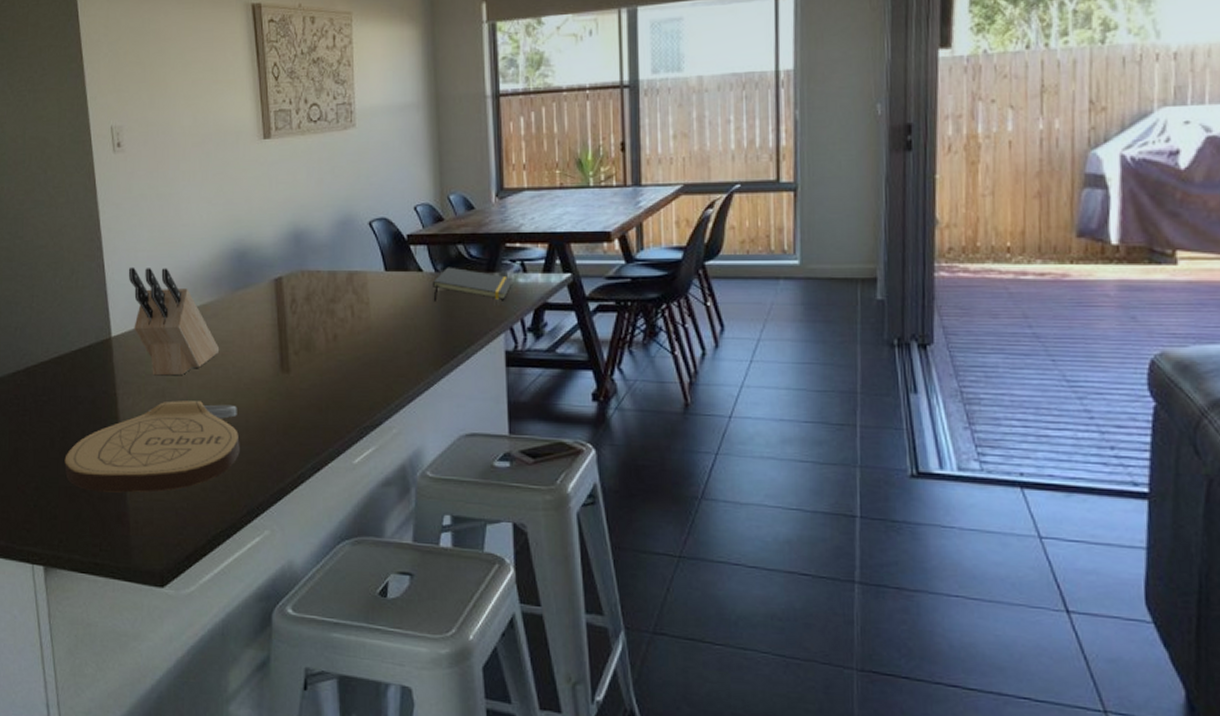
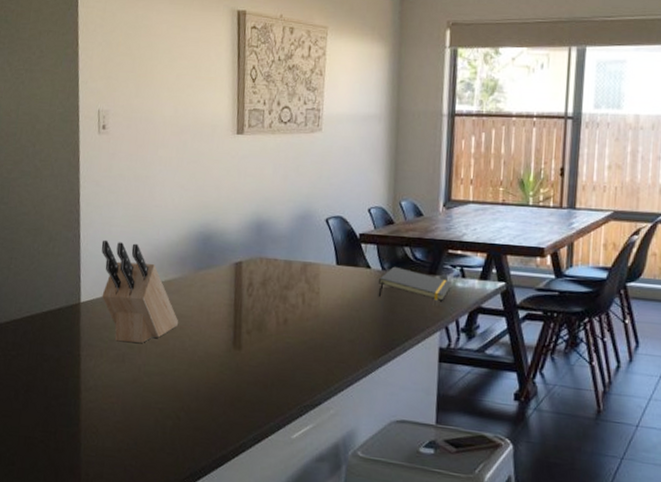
cutting board: present [64,400,240,493] -> none [26,366,190,449]

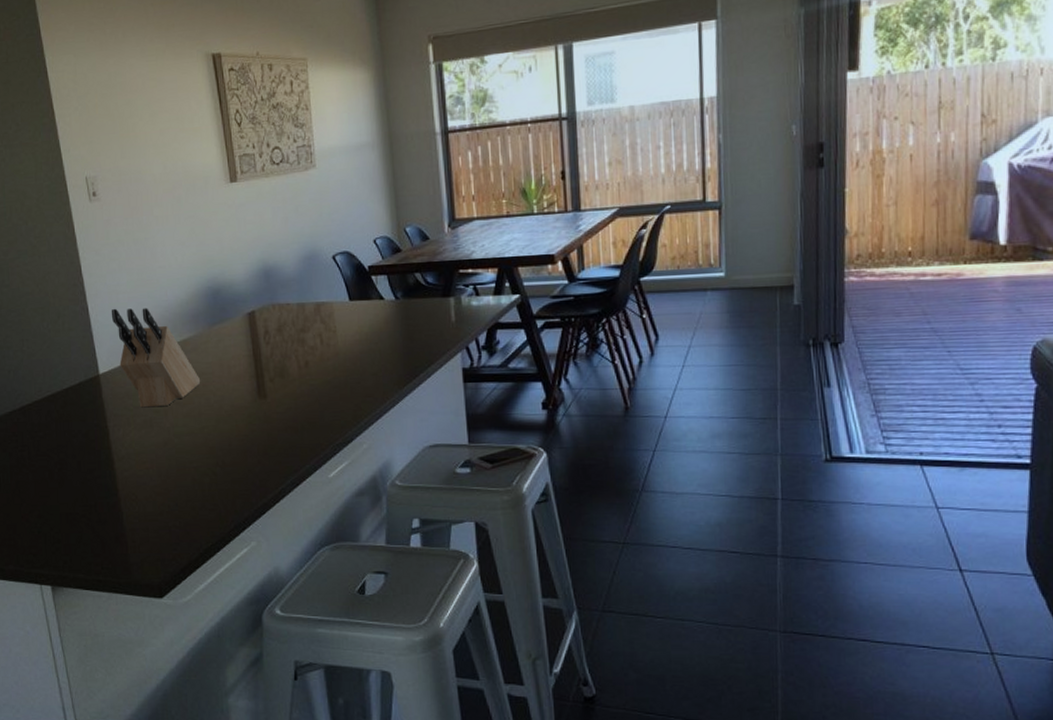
notepad: present [378,266,452,301] -> none [394,294,467,326]

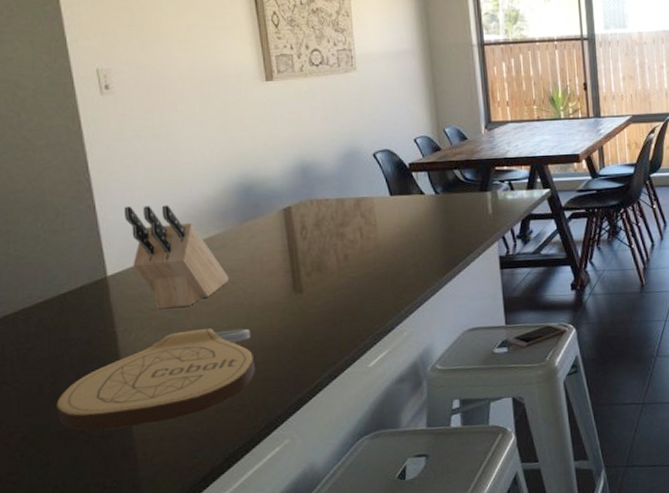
cutting board: none [63,429,225,516] -> present [56,328,255,431]

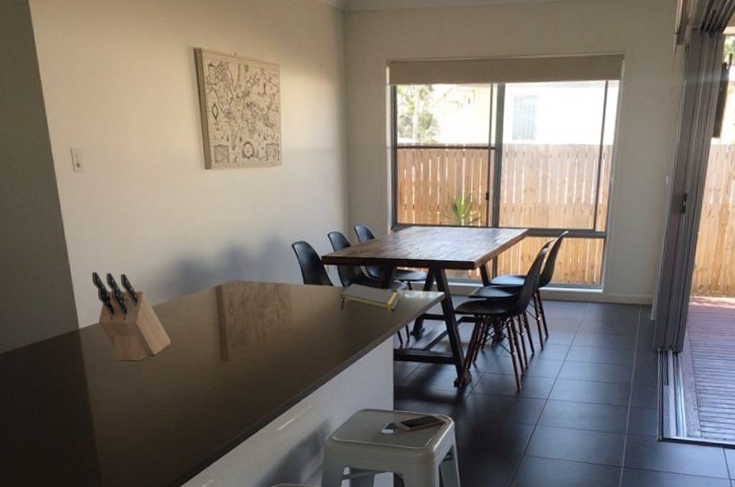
cutting board: present [56,328,255,431] -> none [43,381,189,452]
notepad: none [434,189,502,219] -> present [341,283,401,310]

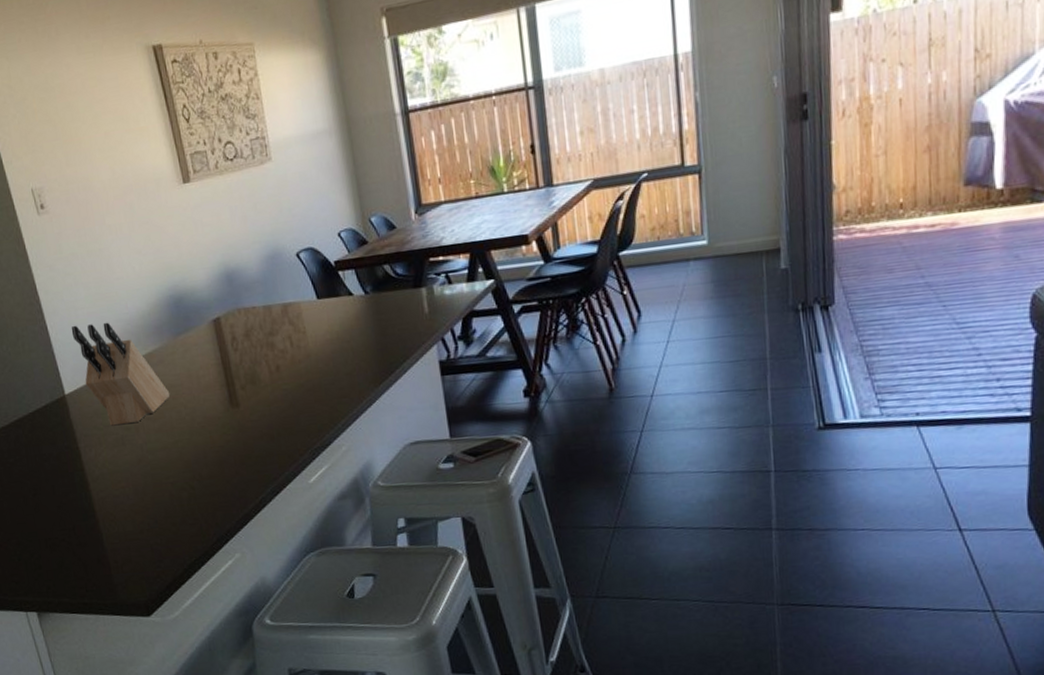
notepad: present [341,283,401,310] -> none [364,287,440,322]

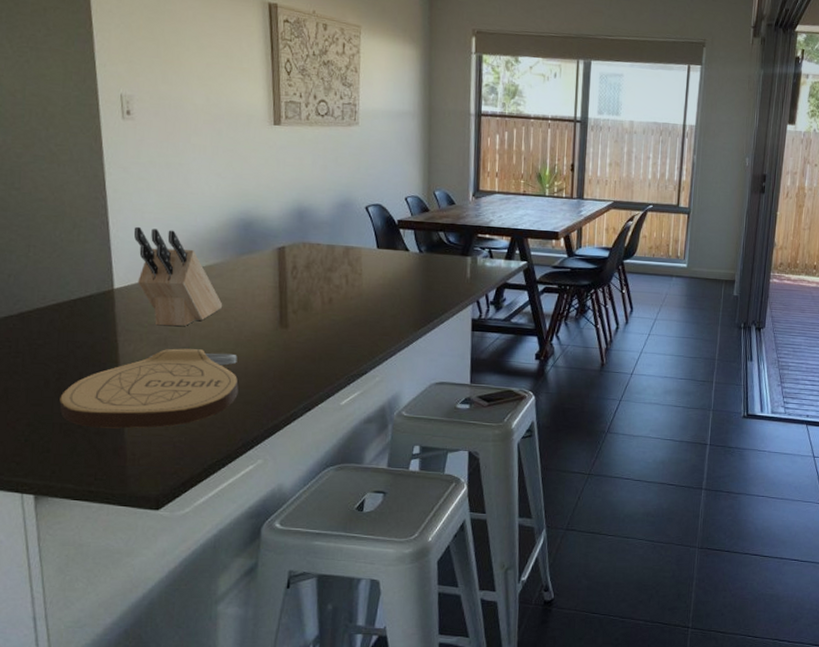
cutting board: none [39,444,203,540] -> present [59,348,239,429]

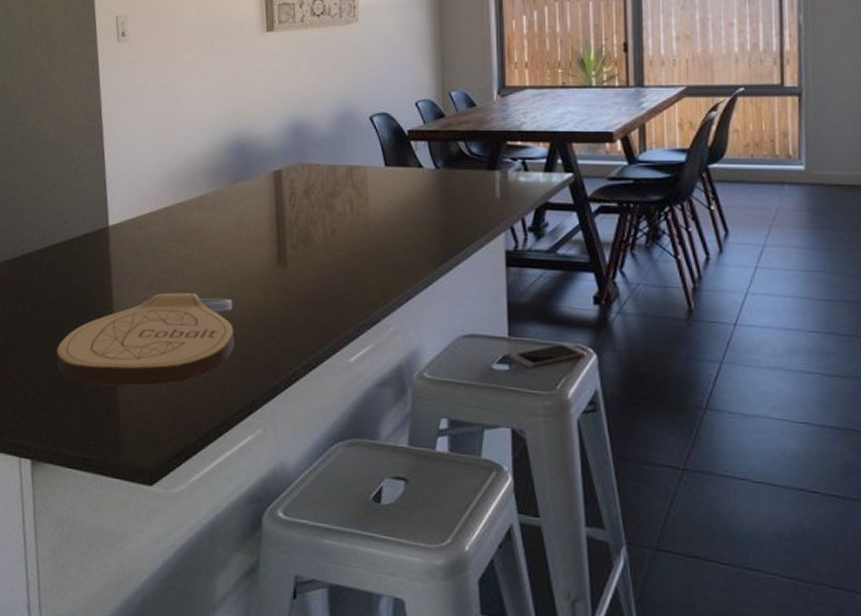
knife block: present [133,226,223,327] -> none [127,156,217,267]

